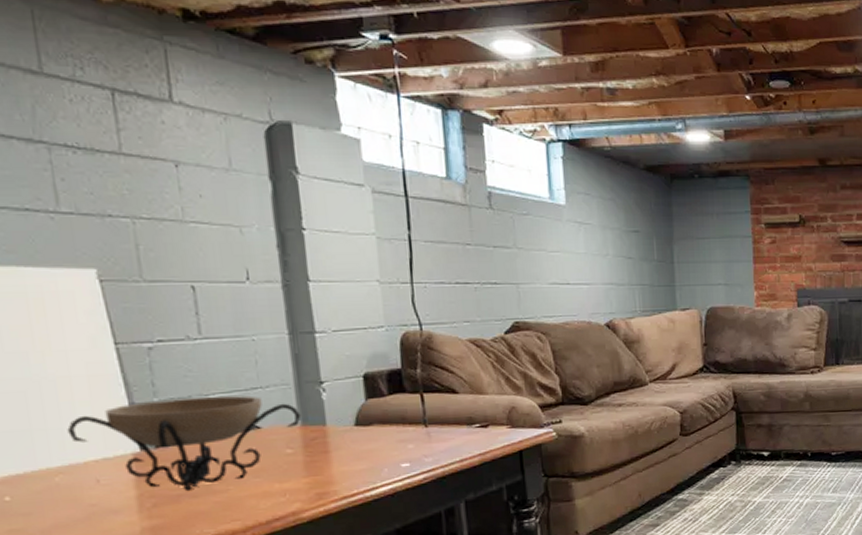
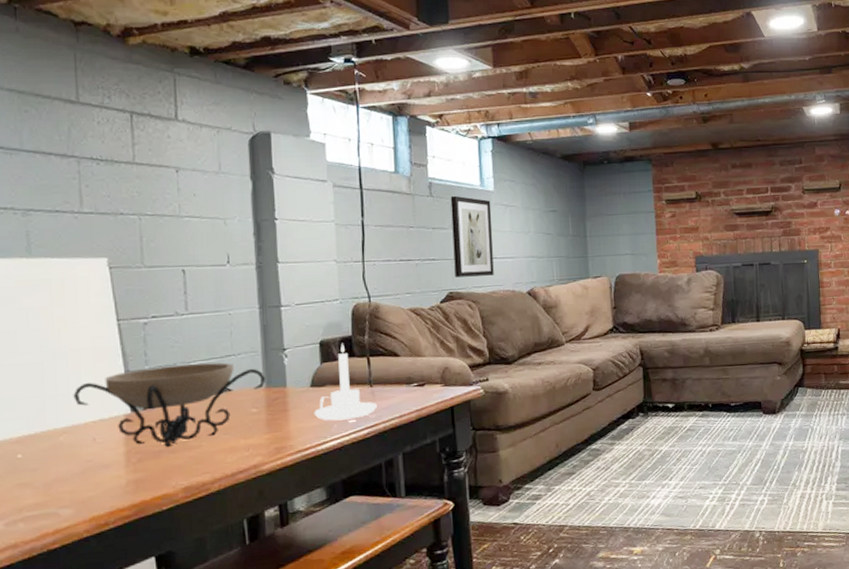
candle holder: none [360,376,434,465] -> present [314,343,377,421]
wall art: none [514,208,567,305] -> present [450,195,494,277]

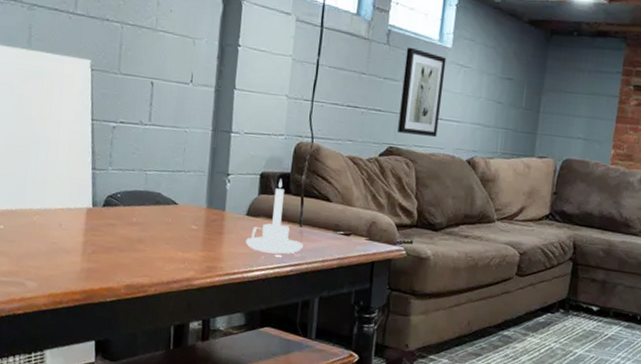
decorative bowl: present [73,362,266,448] -> none [48,169,209,246]

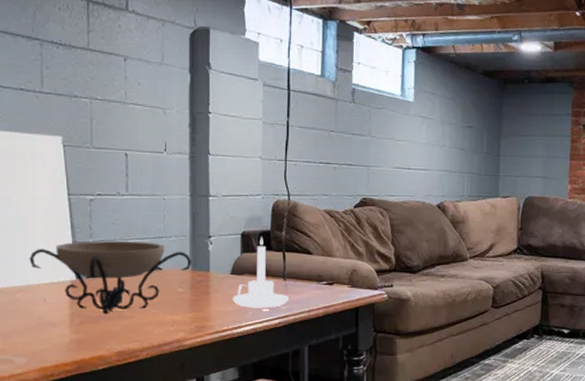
decorative bowl: none [48,169,209,246] -> present [29,241,192,315]
wall art: present [398,47,447,137] -> none [370,103,410,185]

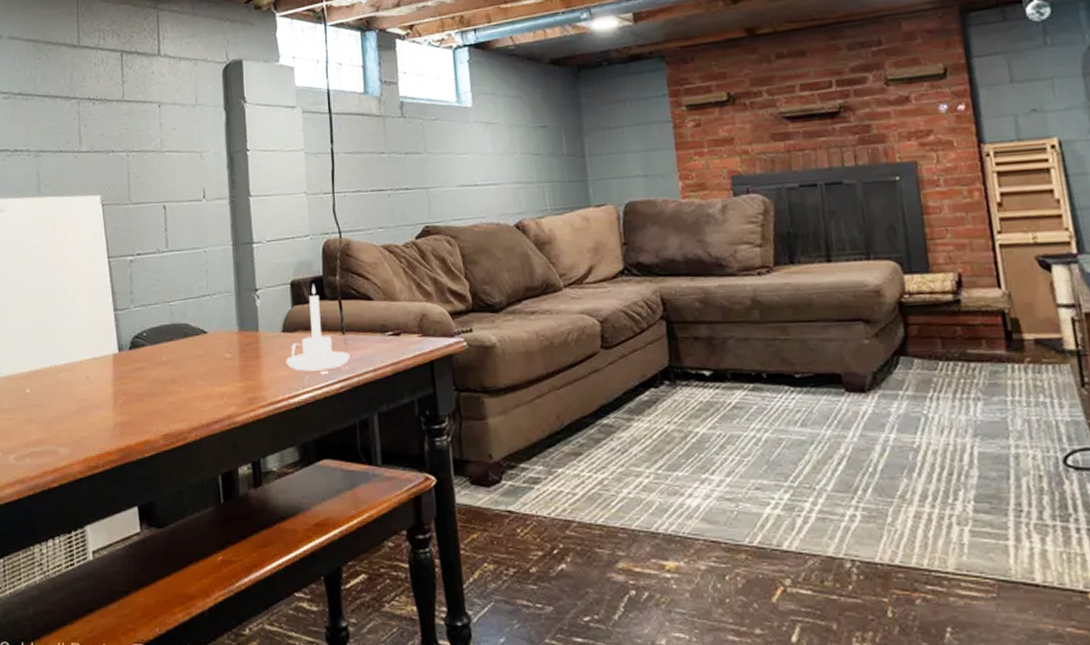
decorative bowl: present [29,241,192,315] -> none [71,302,239,391]

